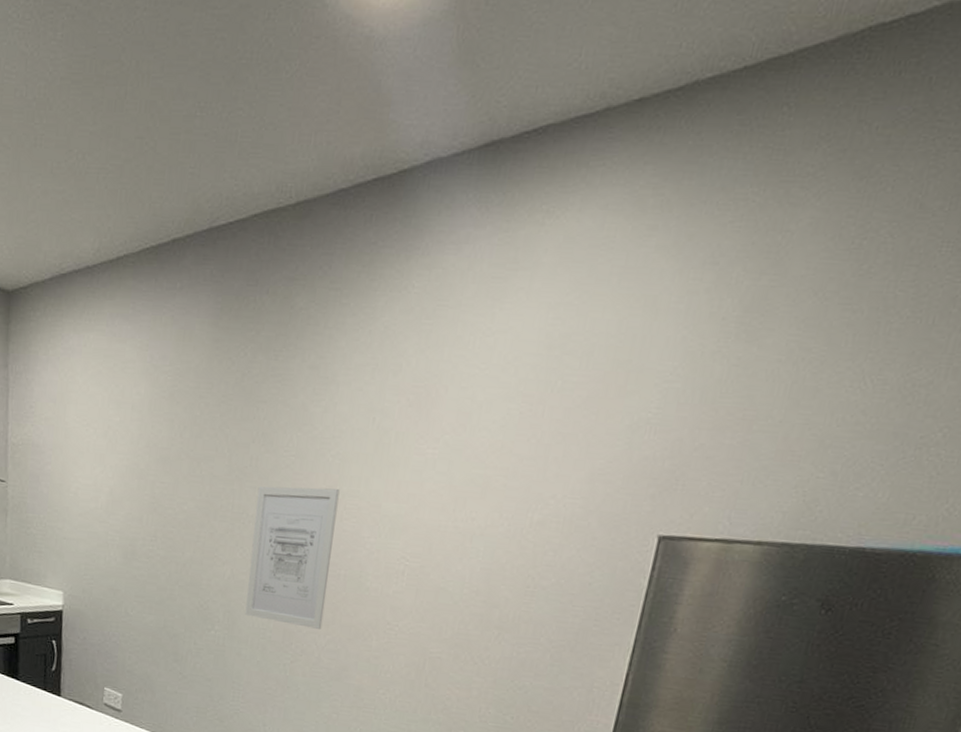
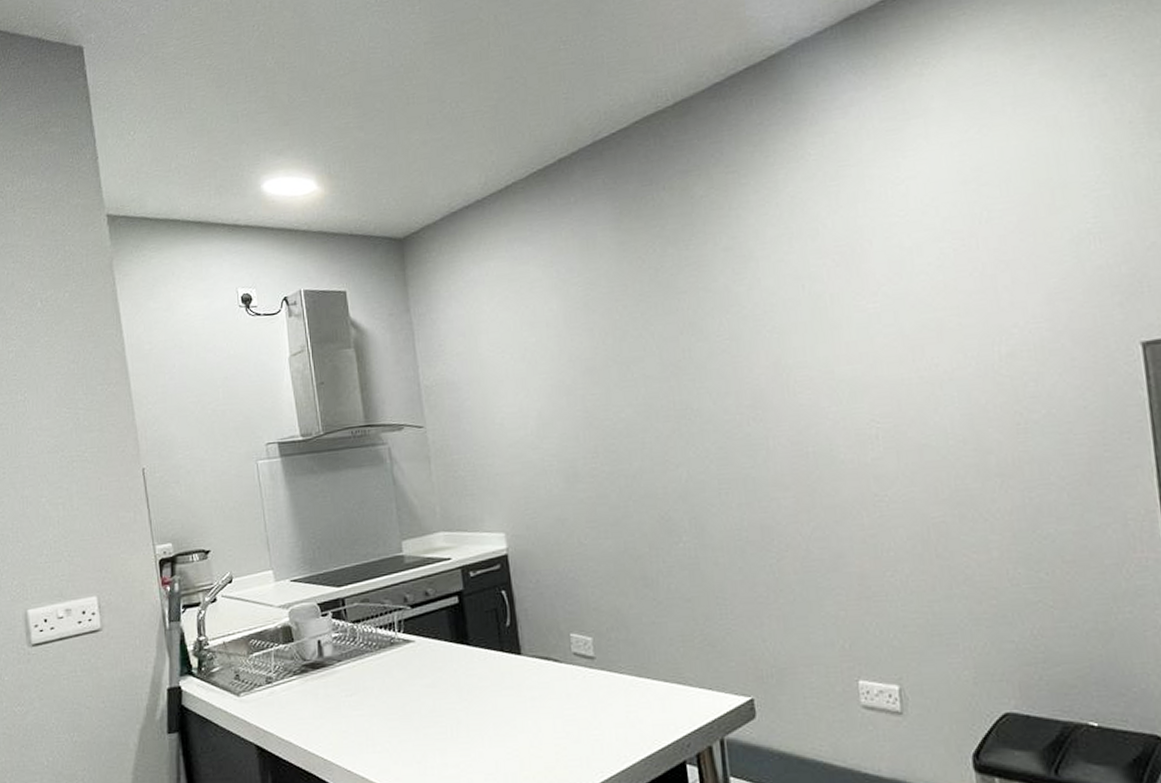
wall art: present [245,486,340,629] -> none [697,364,803,519]

